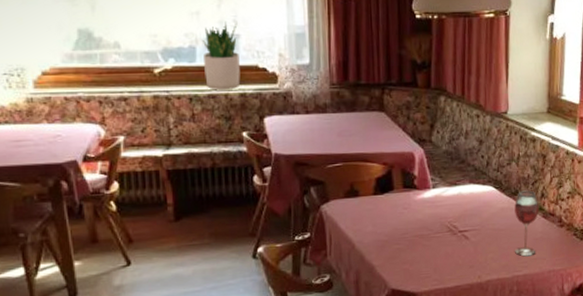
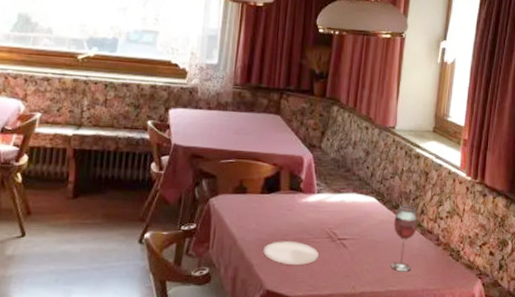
planter: present [201,21,241,91] -> none [122,18,158,81]
plate: none [383,239,440,262] -> present [263,241,319,265]

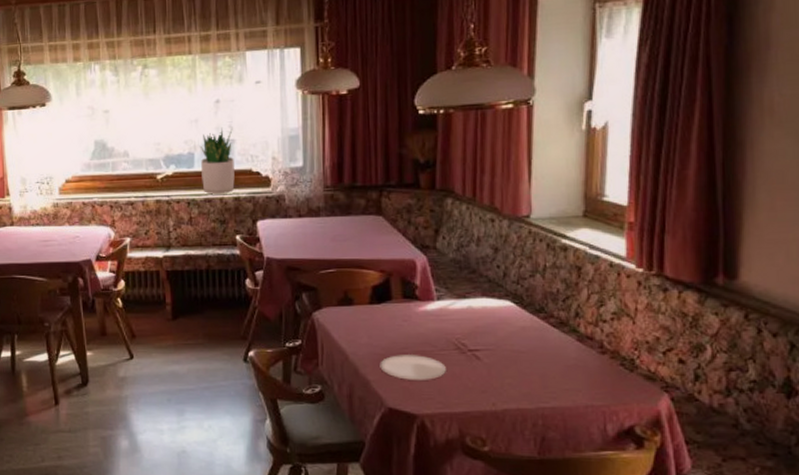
planter: none [122,18,158,81] -> present [199,127,235,195]
wineglass: present [391,205,419,272] -> none [539,308,573,386]

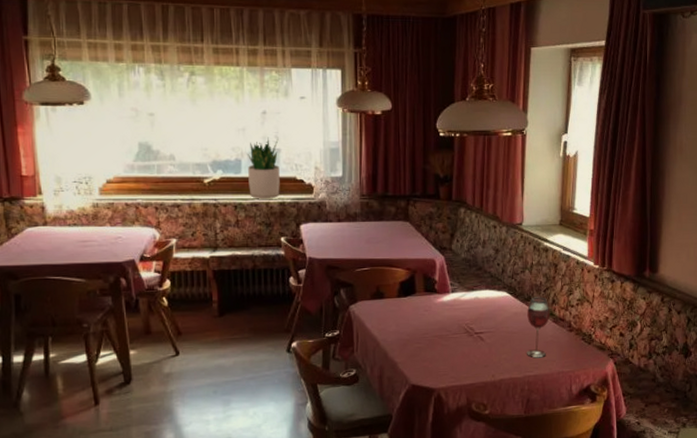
plate: present [380,355,446,380] -> none [405,339,458,360]
wineglass: none [539,308,573,386] -> present [527,296,551,358]

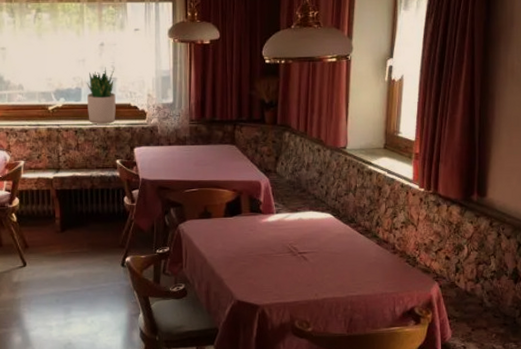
wineglass: present [527,296,551,358] -> none [350,219,374,279]

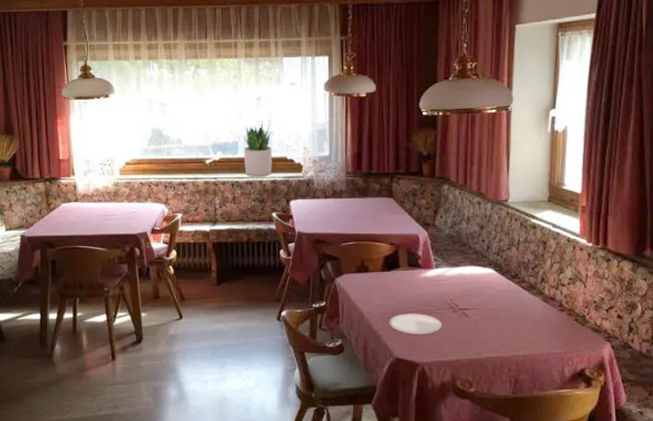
plate: none [231,257,281,278] -> present [389,313,442,334]

